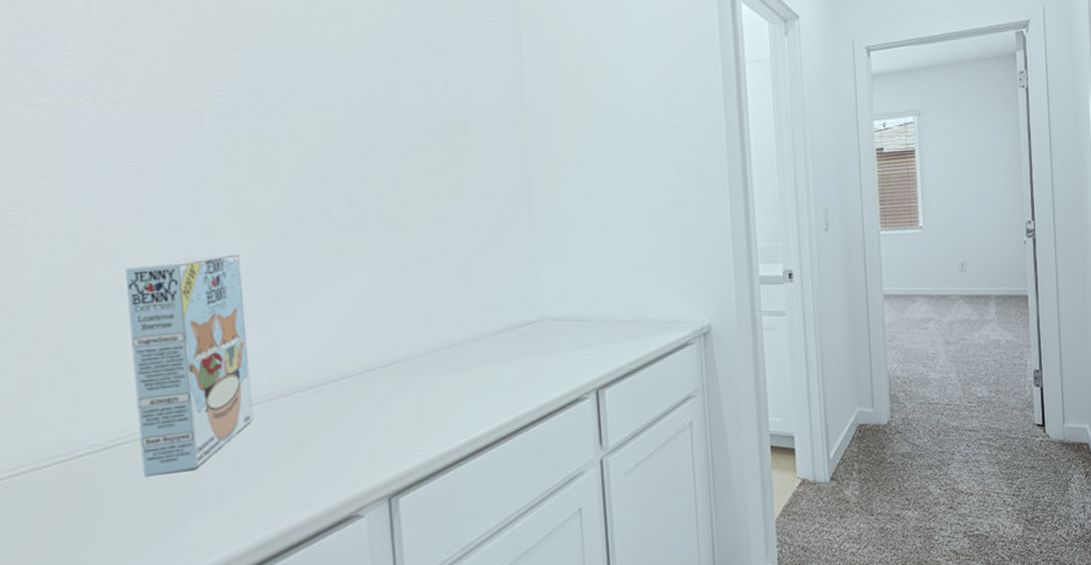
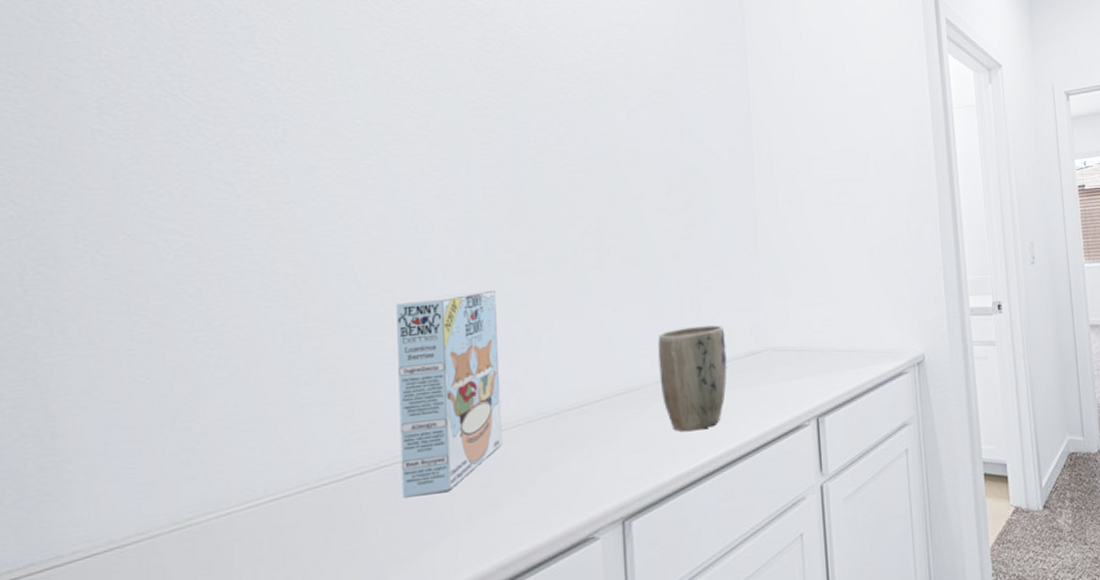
plant pot: none [423,293,500,406] -> present [658,325,727,432]

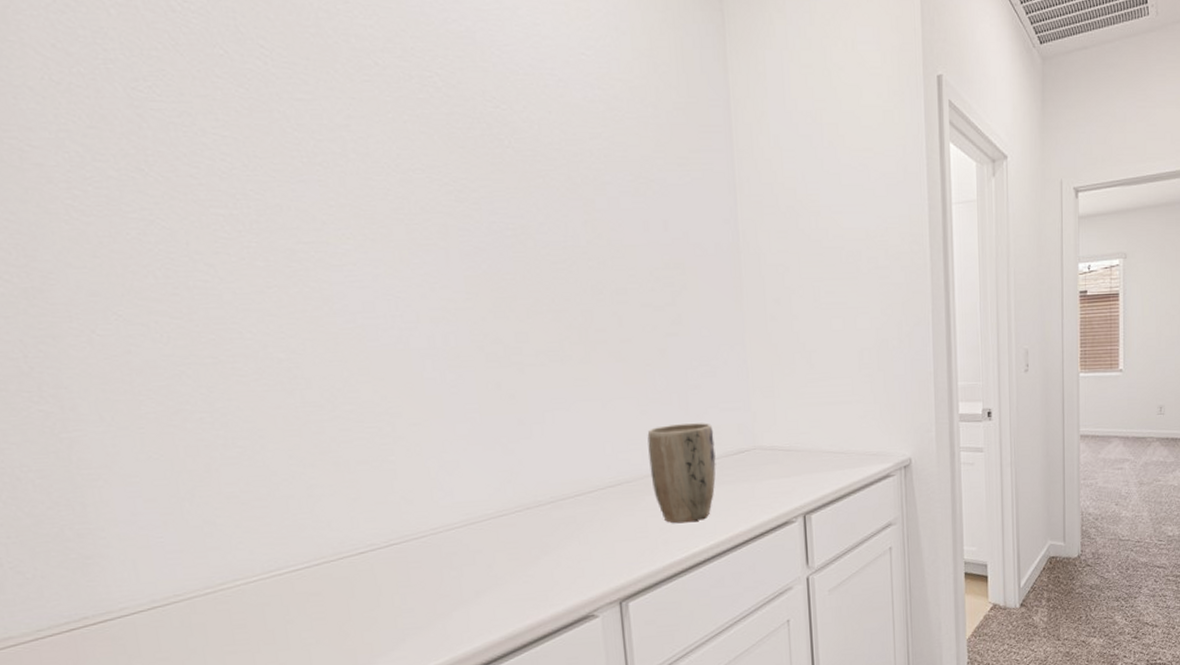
cereal box: present [397,289,503,498] -> none [390,381,503,573]

